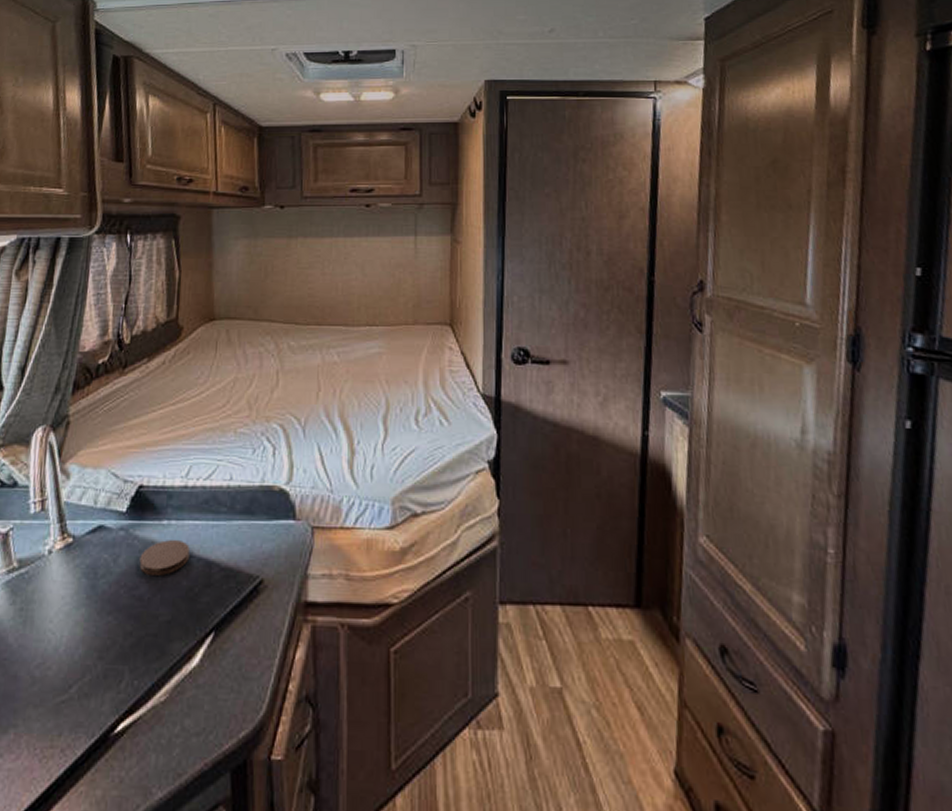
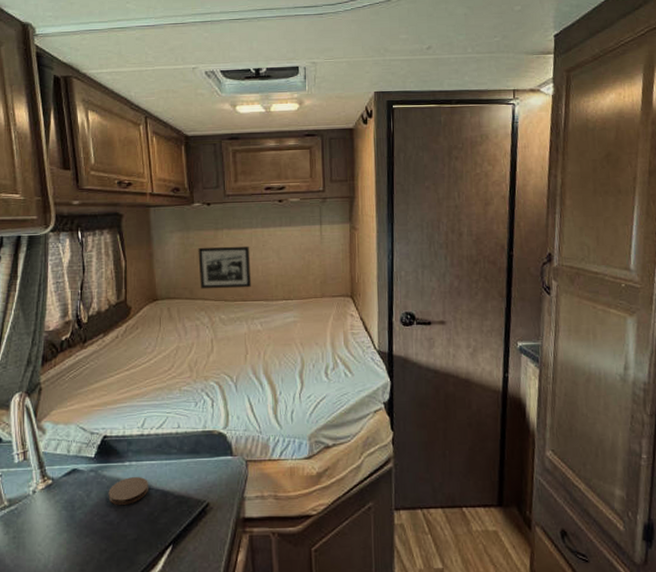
picture frame: none [266,258,329,309] -> present [198,246,251,289]

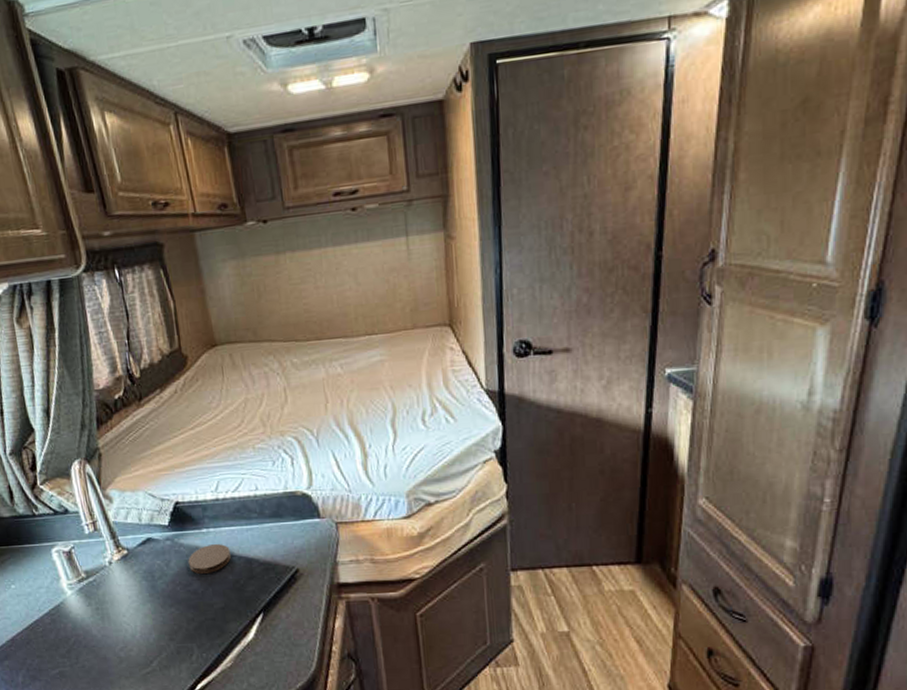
picture frame: present [198,246,251,289] -> none [258,271,326,329]

